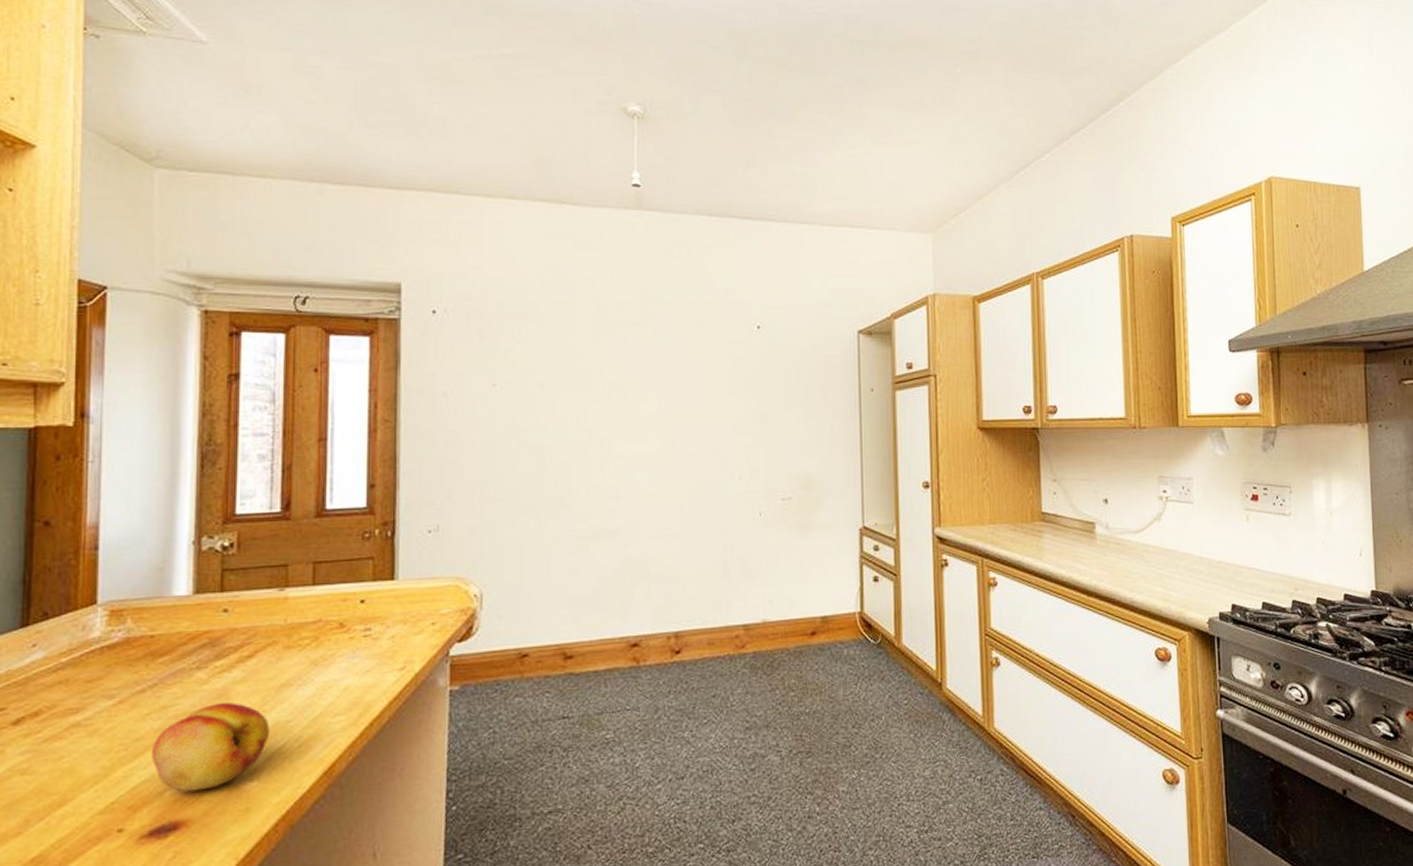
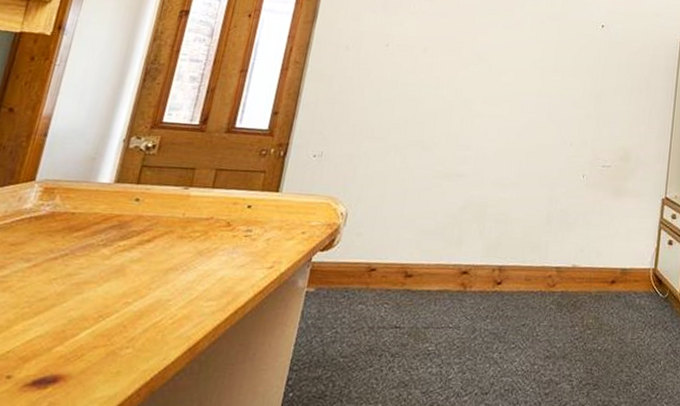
fruit: present [151,703,270,792] -> none [49,277,153,351]

